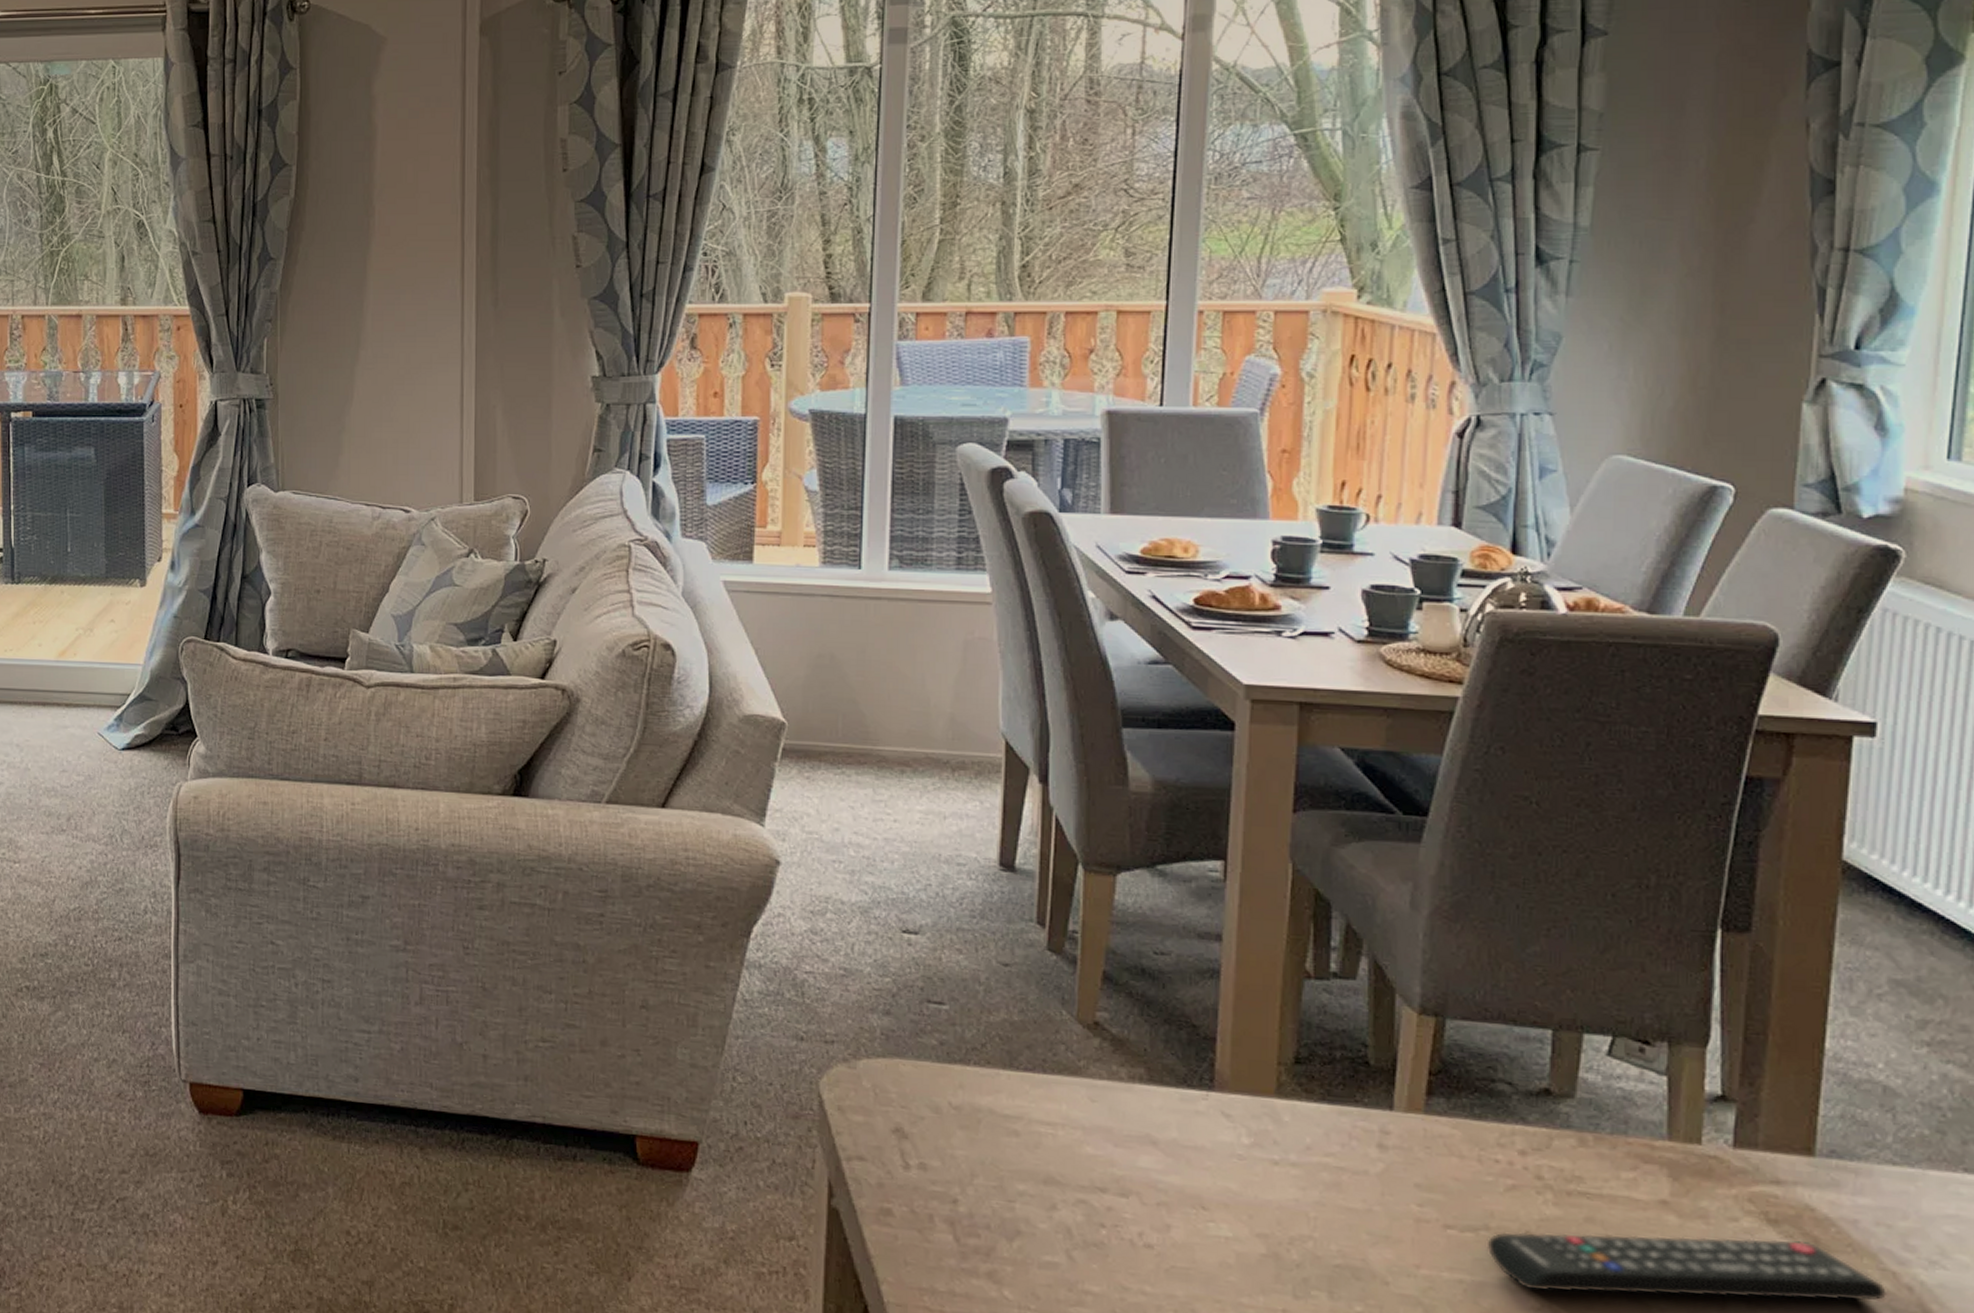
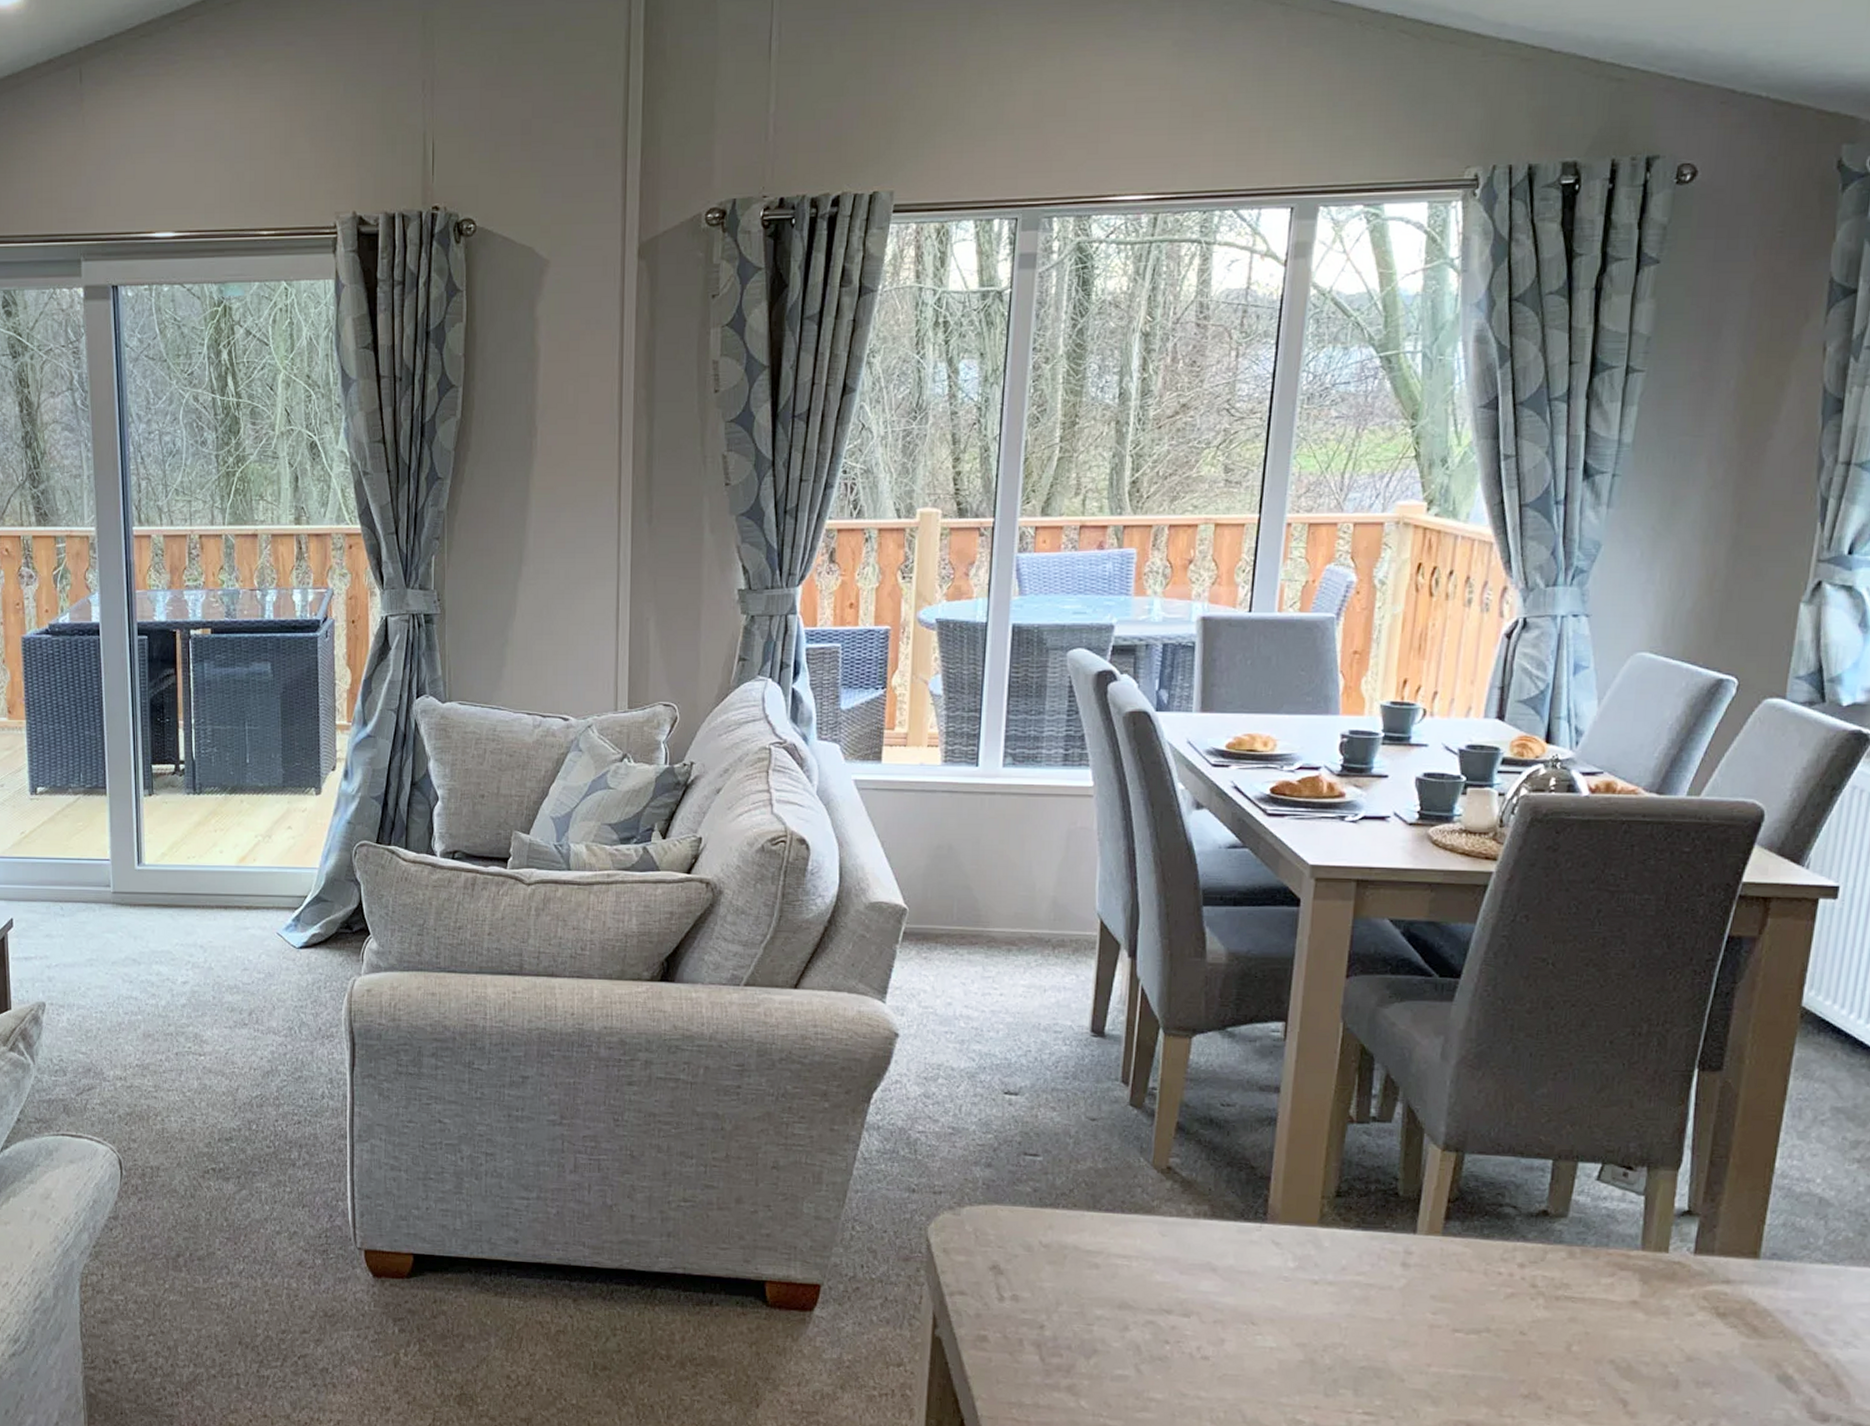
remote control: present [1486,1232,1888,1302] -> none [1487,1329,1809,1381]

